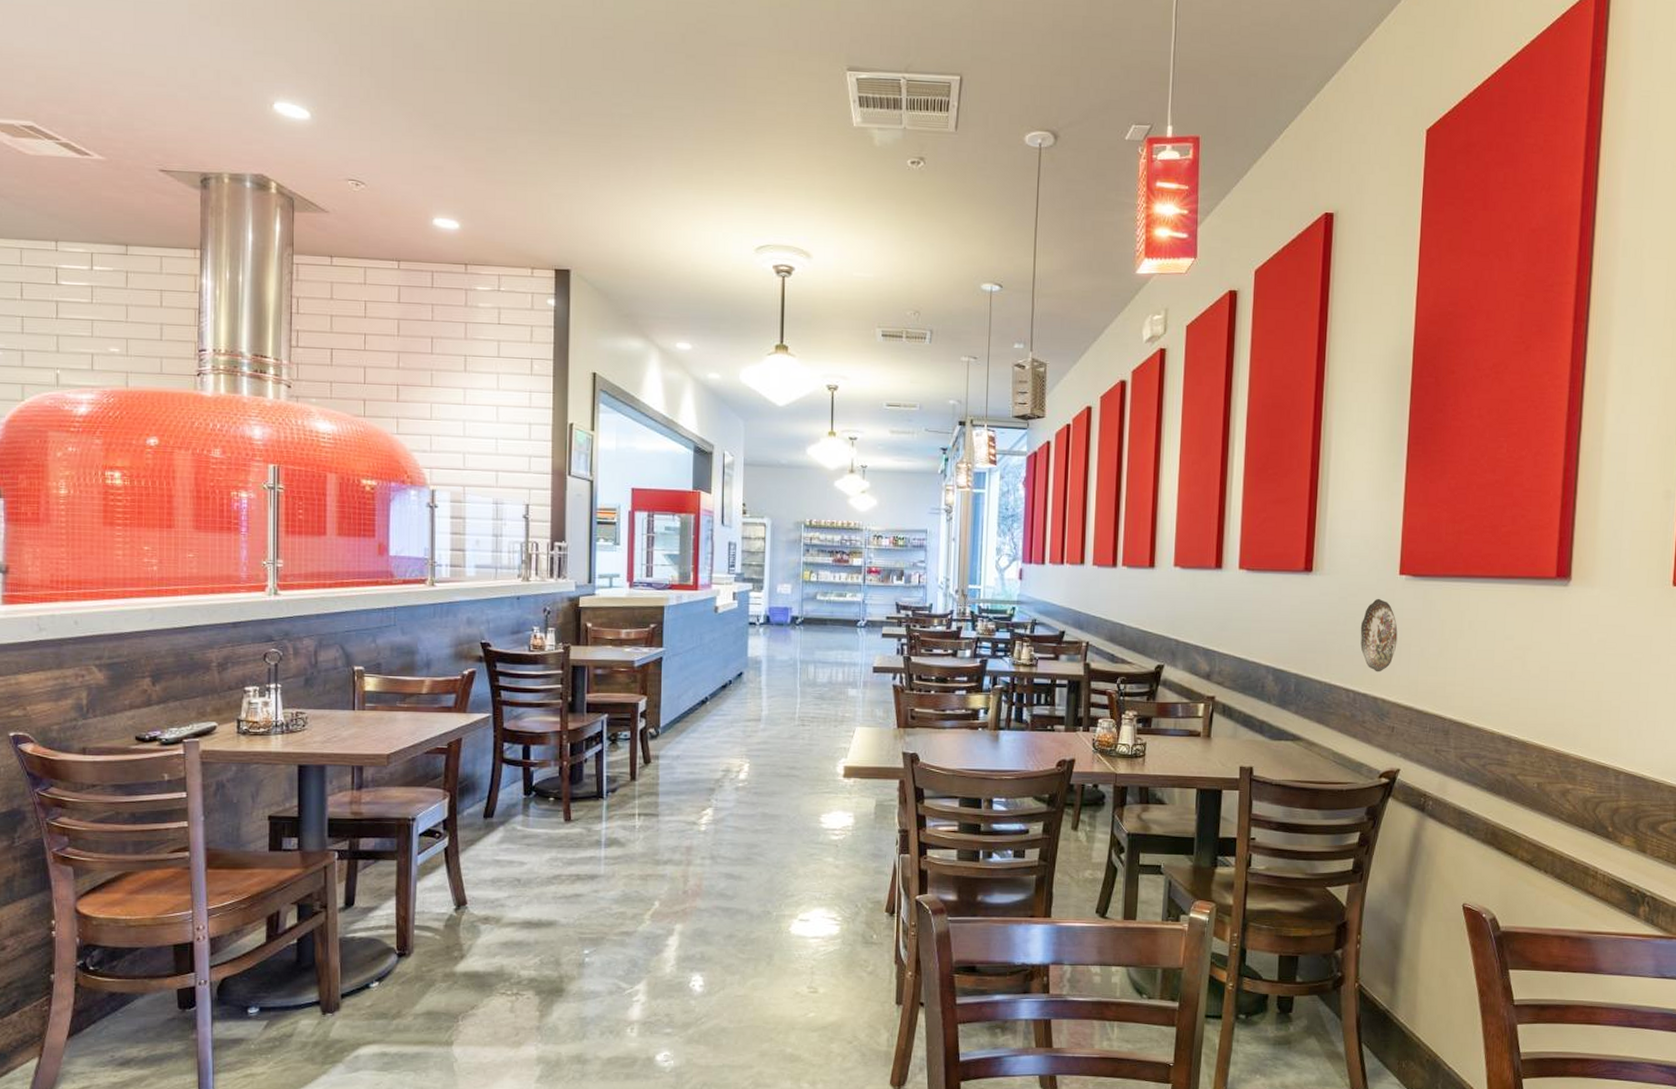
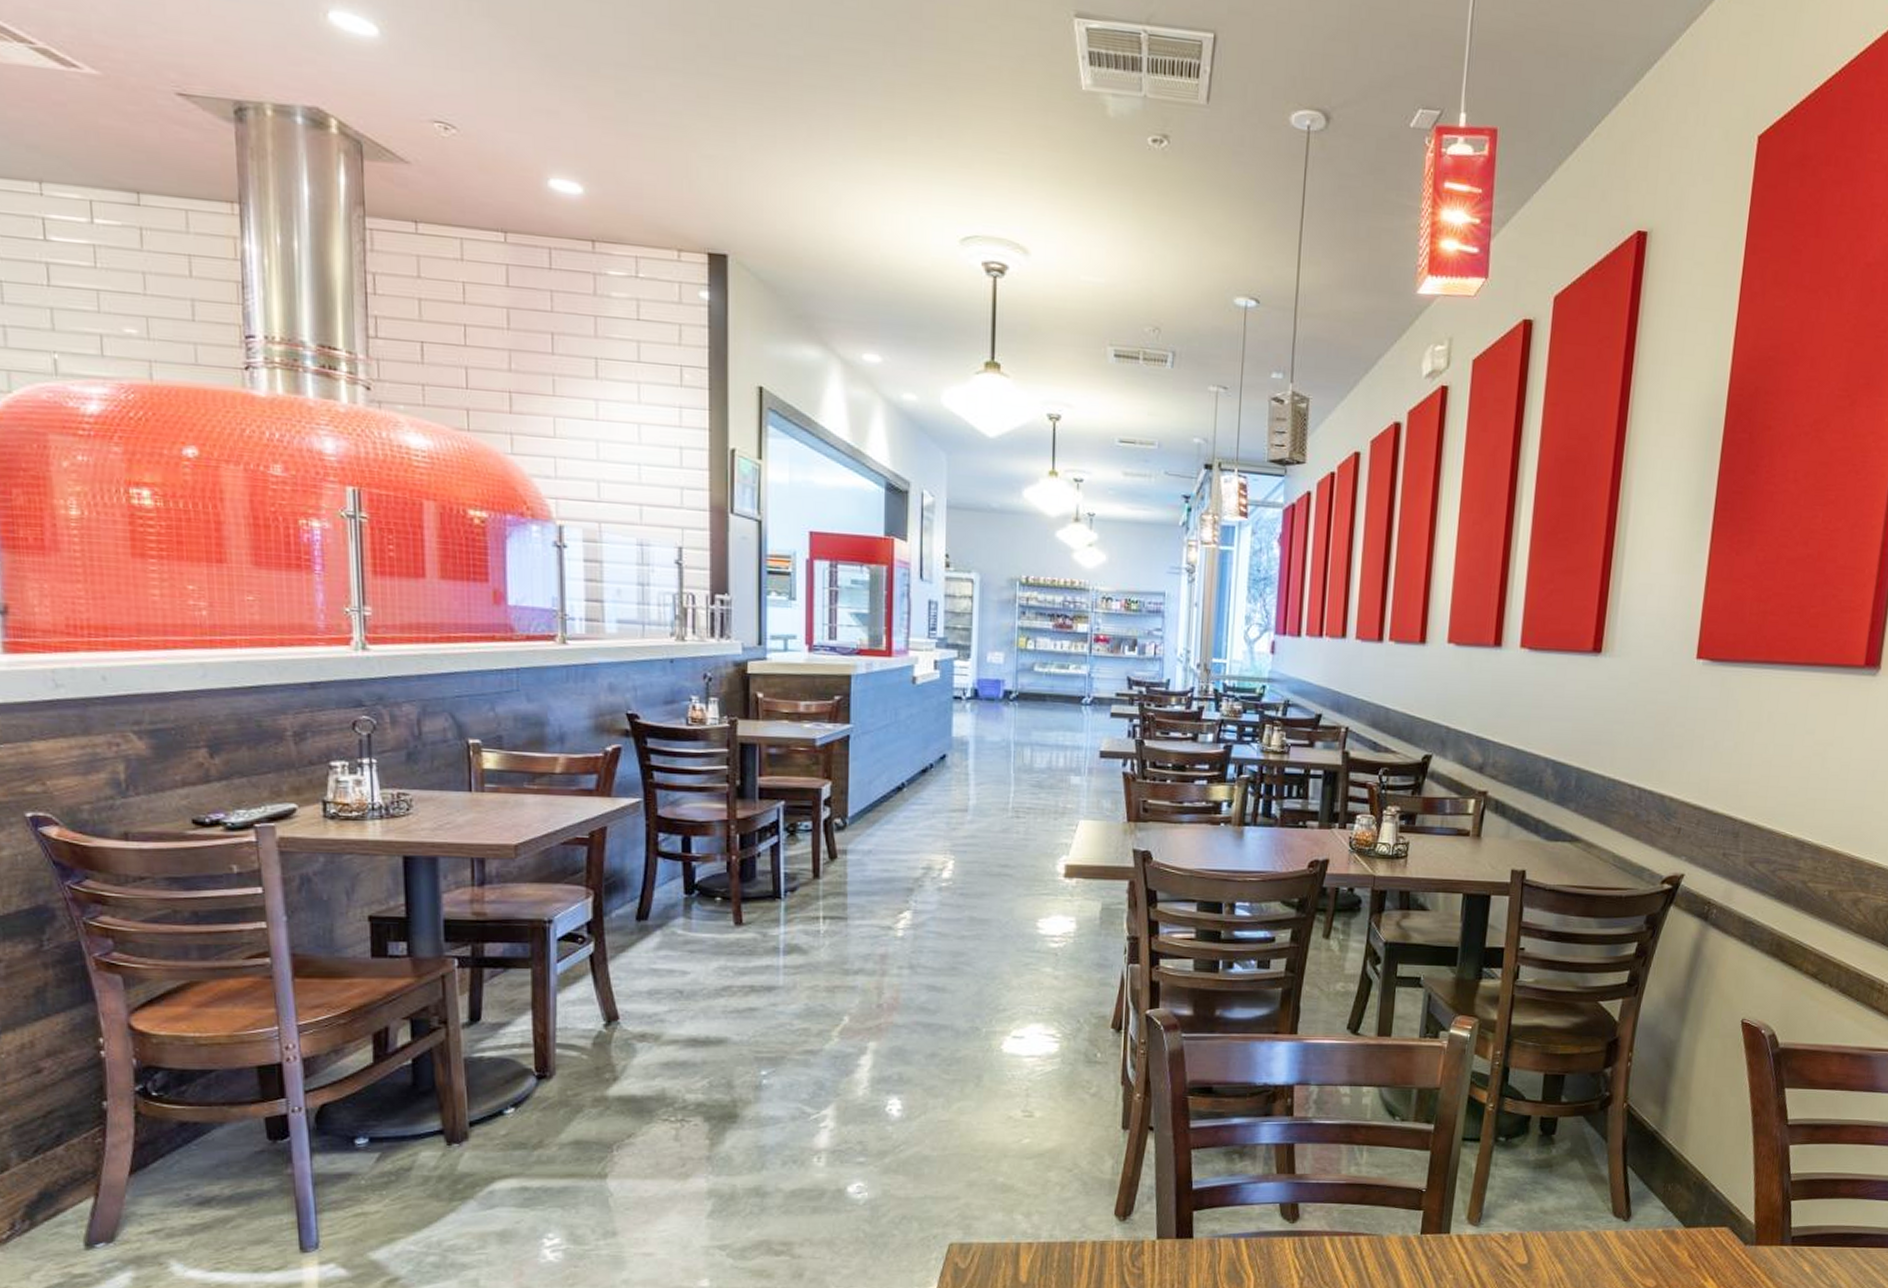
decorative plate: present [1360,598,1398,672] -> none [1649,684,1691,768]

